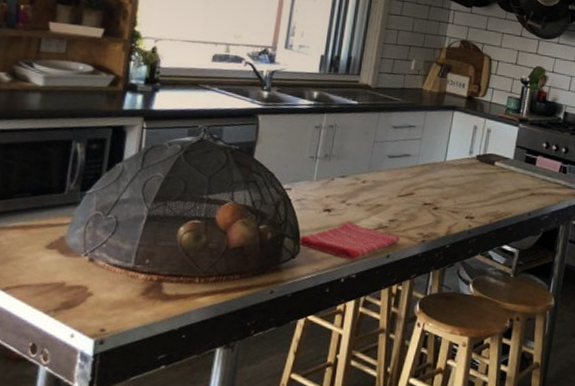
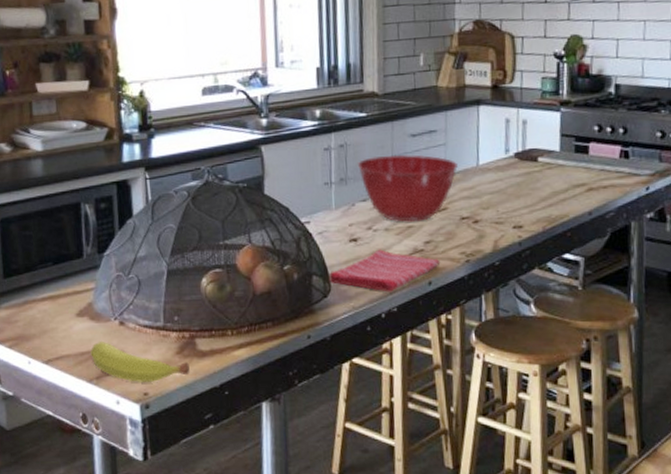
fruit: none [53,274,152,319] -> present [90,340,190,382]
mixing bowl: none [342,140,428,202] -> present [358,155,458,222]

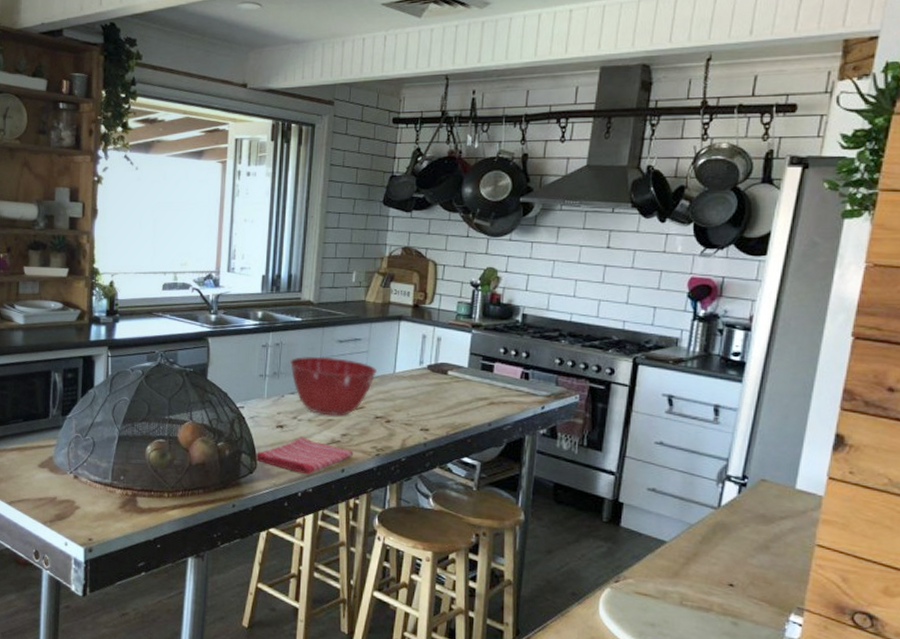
fruit: present [90,340,190,382] -> none [47,490,129,530]

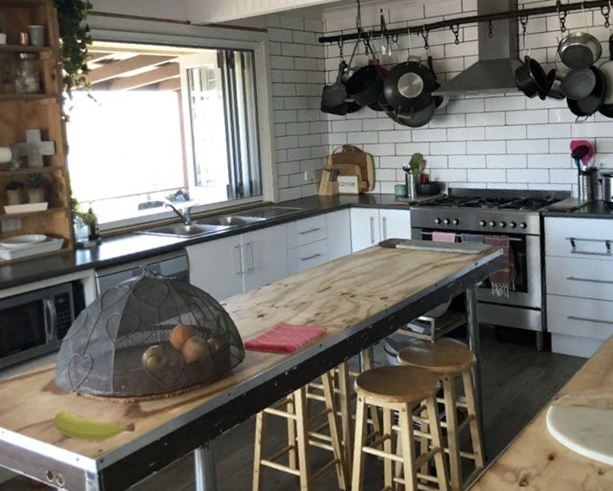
fruit: none [47,490,129,530] -> present [54,410,136,442]
mixing bowl: present [290,357,377,416] -> none [262,248,337,300]

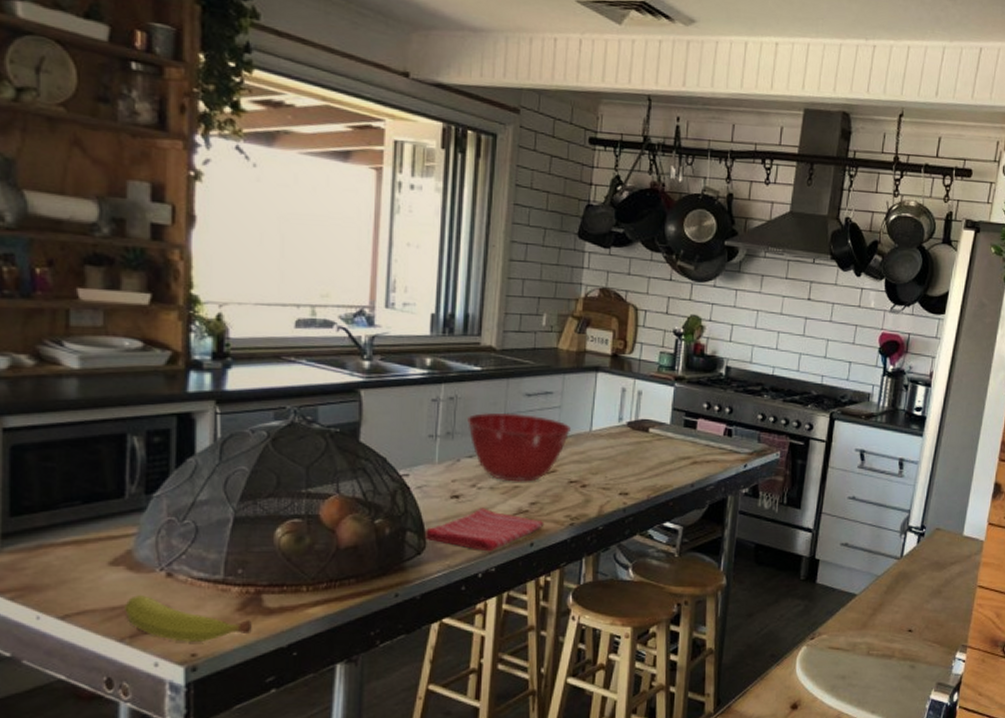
mixing bowl: none [262,248,337,300] -> present [467,413,571,482]

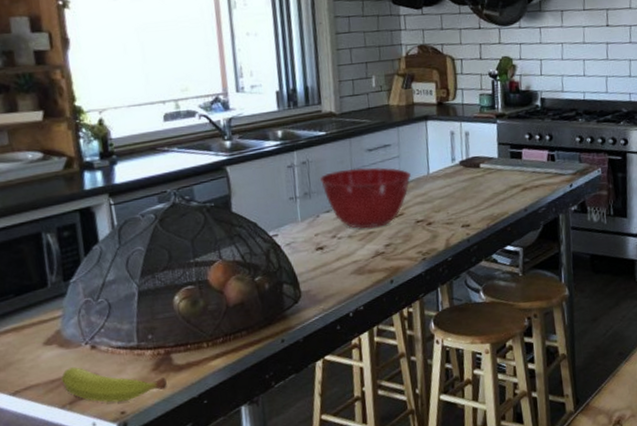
dish towel: present [424,507,545,552] -> none [298,254,400,293]

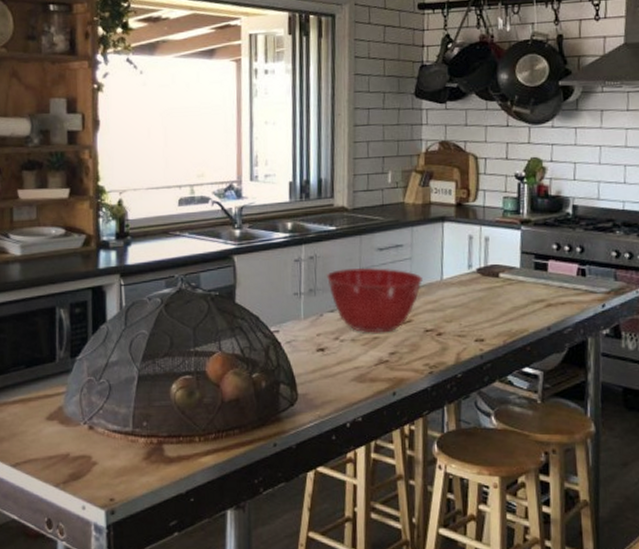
fruit: present [61,366,167,403] -> none [59,445,156,487]

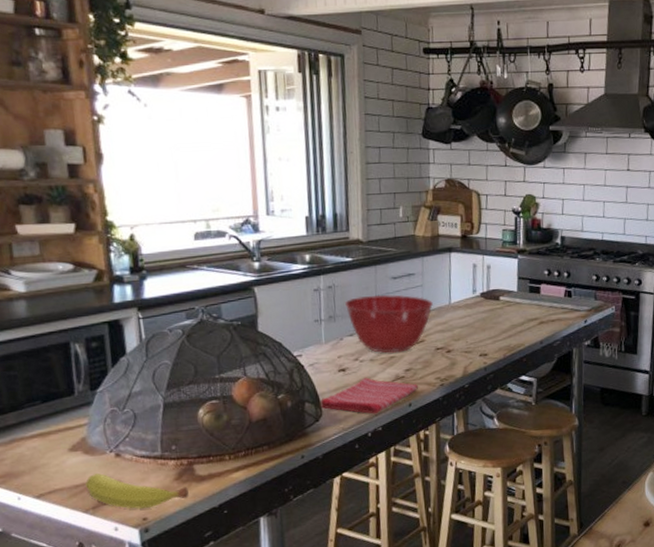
fruit: none [59,445,156,487] -> present [85,472,189,509]
dish towel: none [295,359,405,402] -> present [320,377,419,415]

